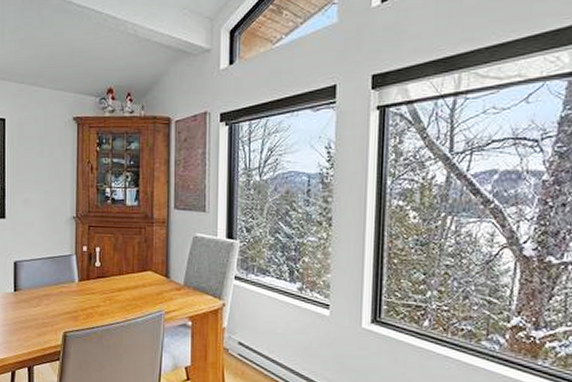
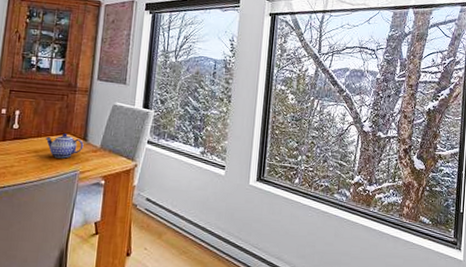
teapot: none [127,270,166,298] -> present [45,133,84,159]

